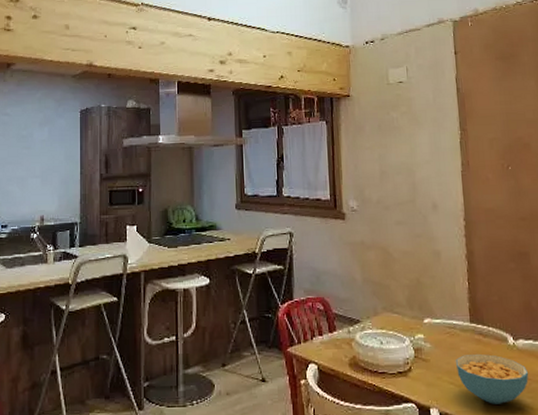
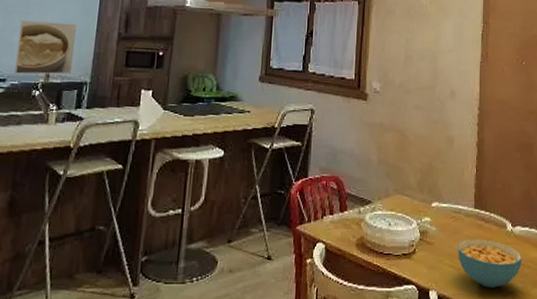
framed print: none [14,169,63,220] -> present [14,21,78,74]

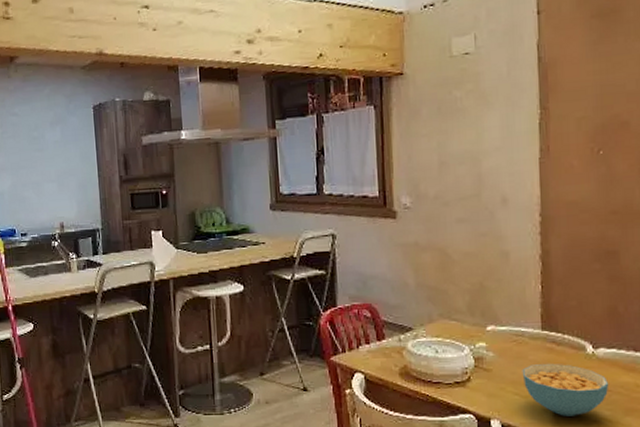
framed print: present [14,21,78,74] -> none [28,172,82,227]

